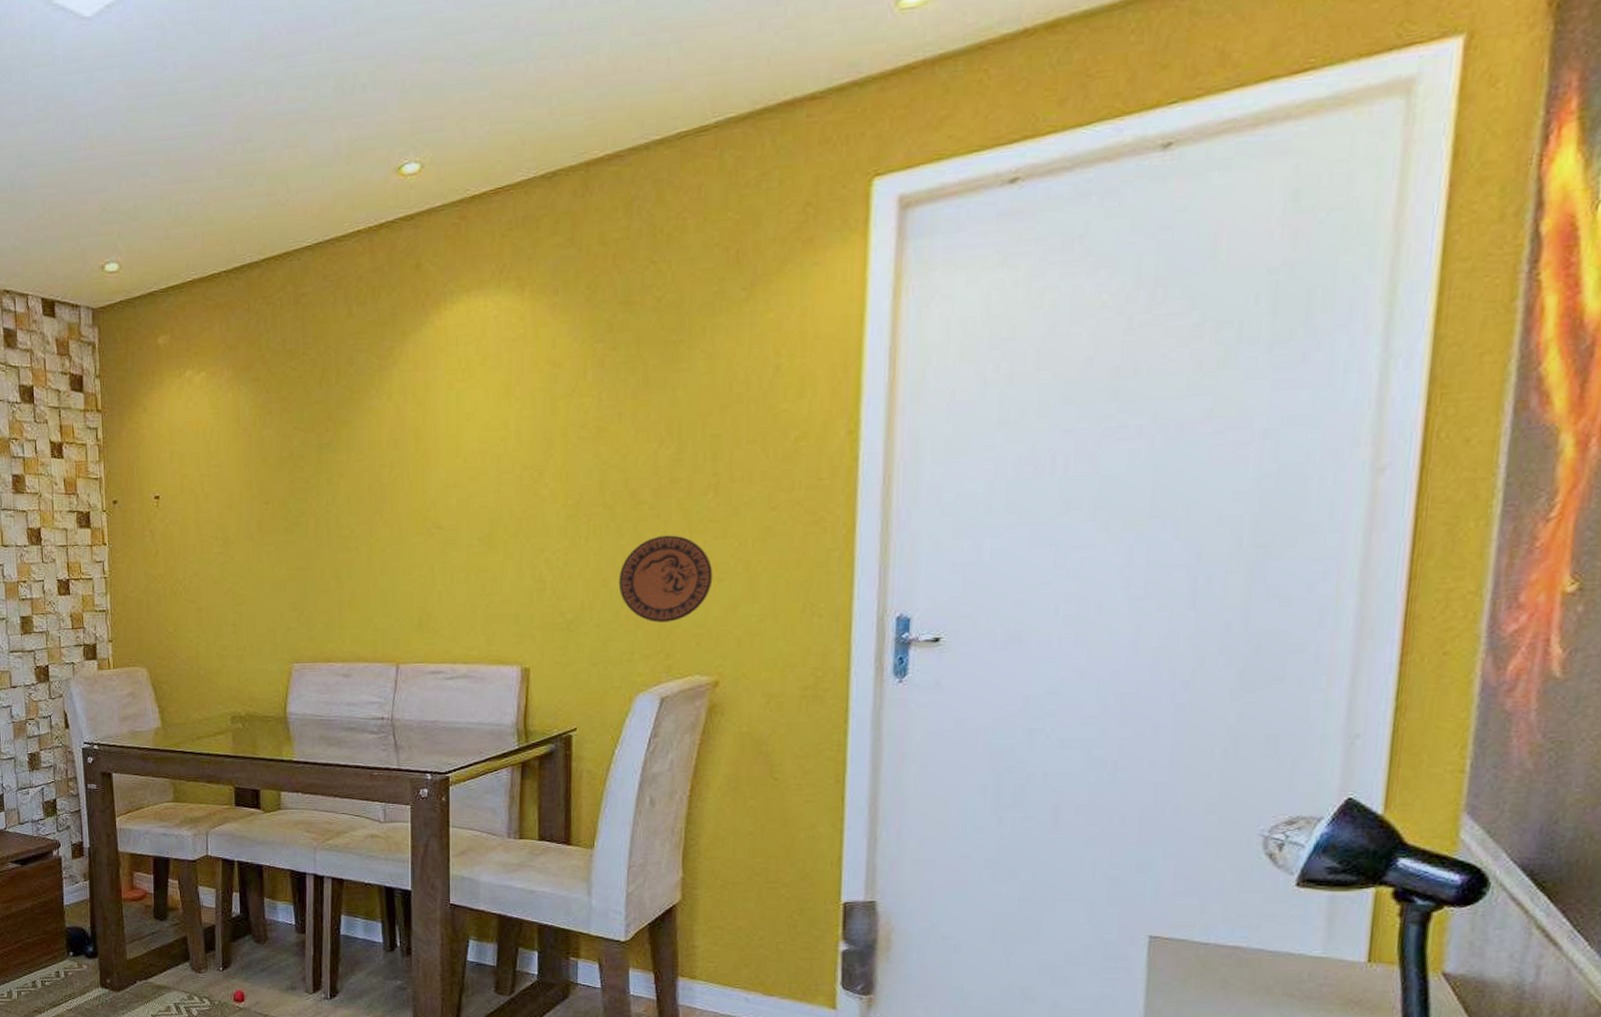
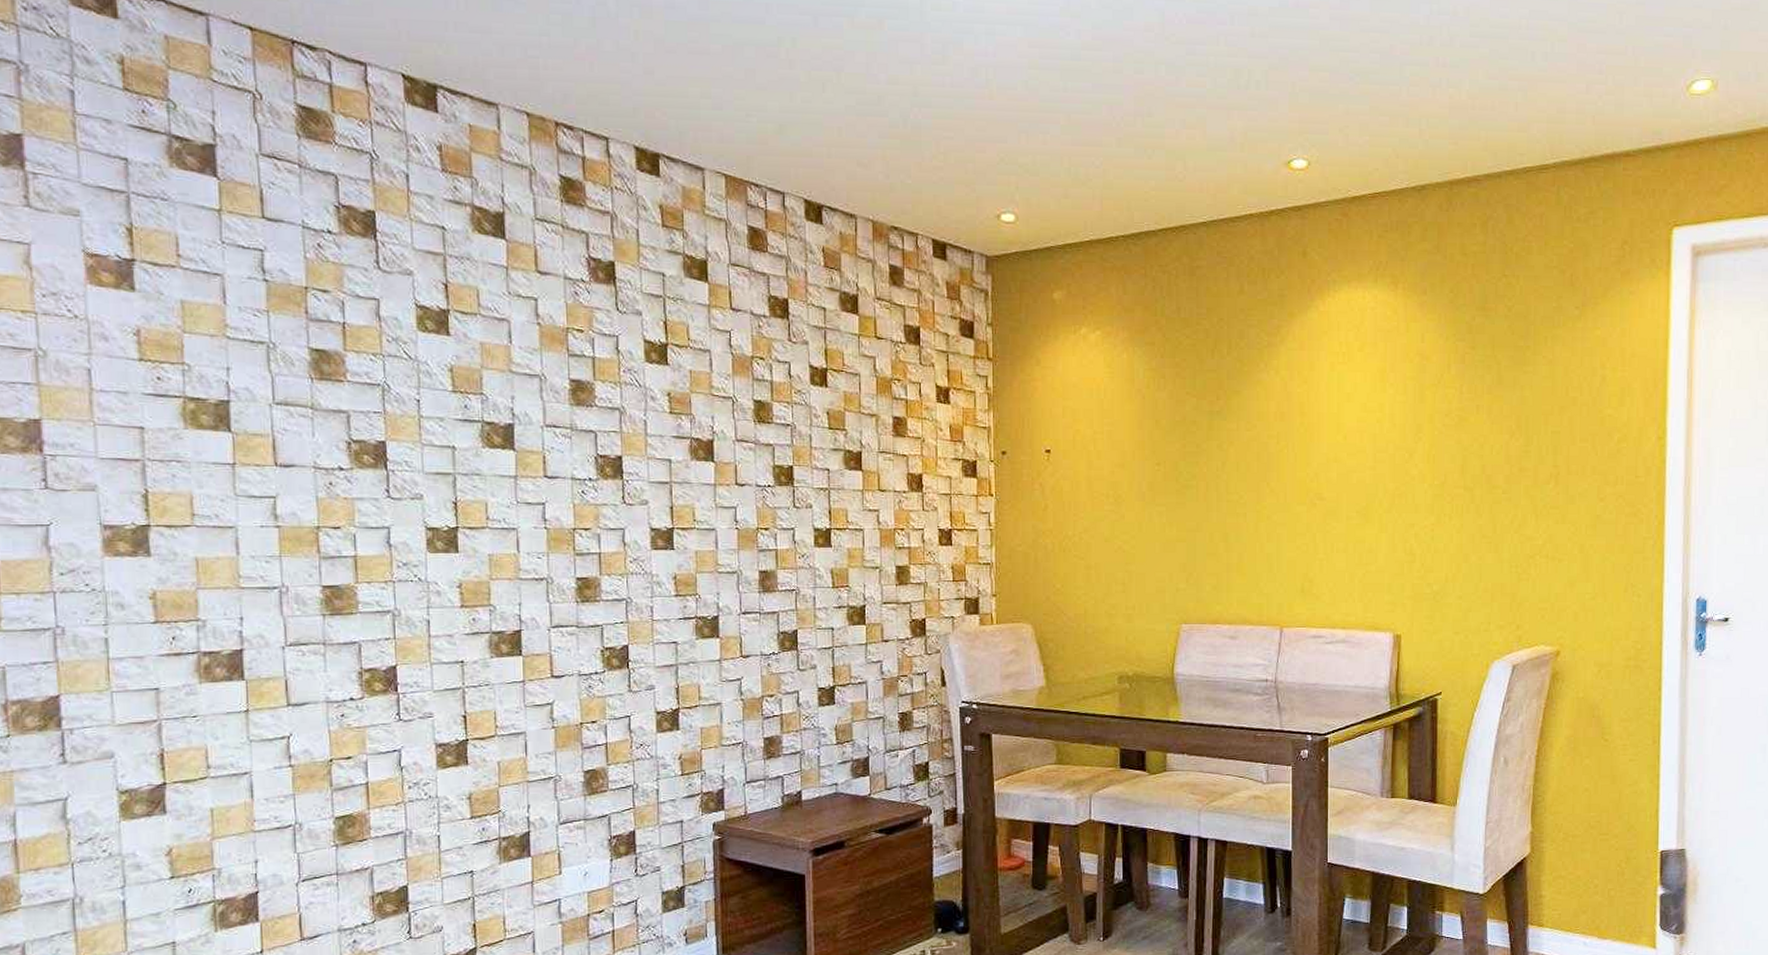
decorative plate: present [618,535,713,623] -> none [1477,518,1555,596]

